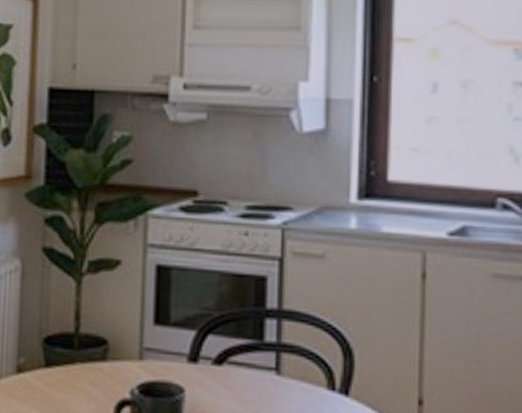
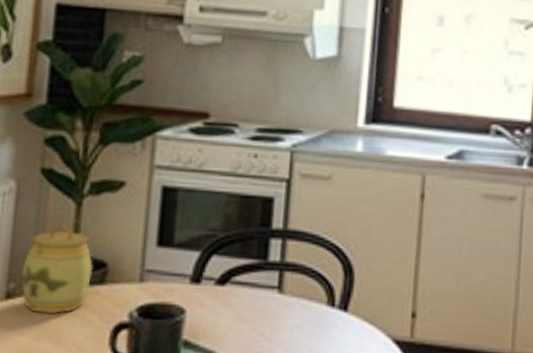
jar: none [29,300,94,389] -> present [21,223,93,314]

